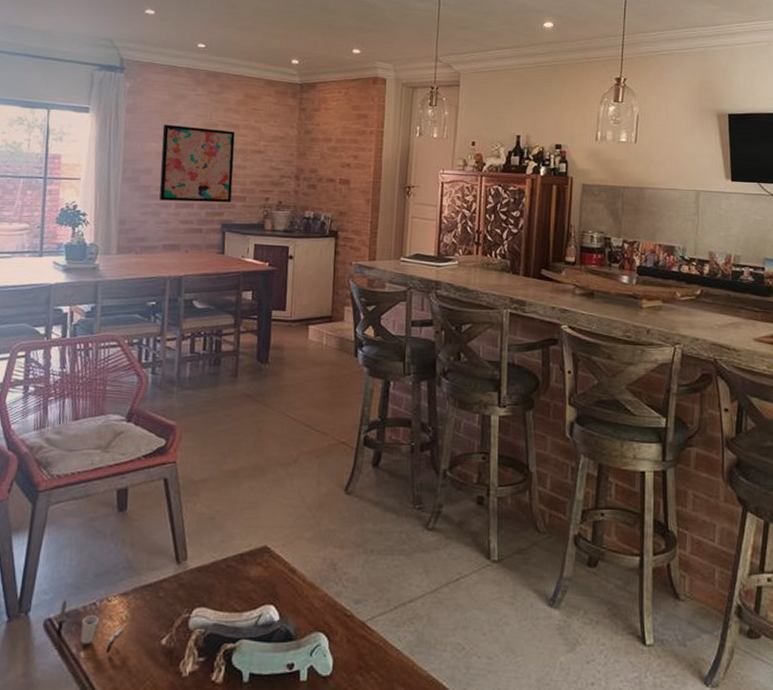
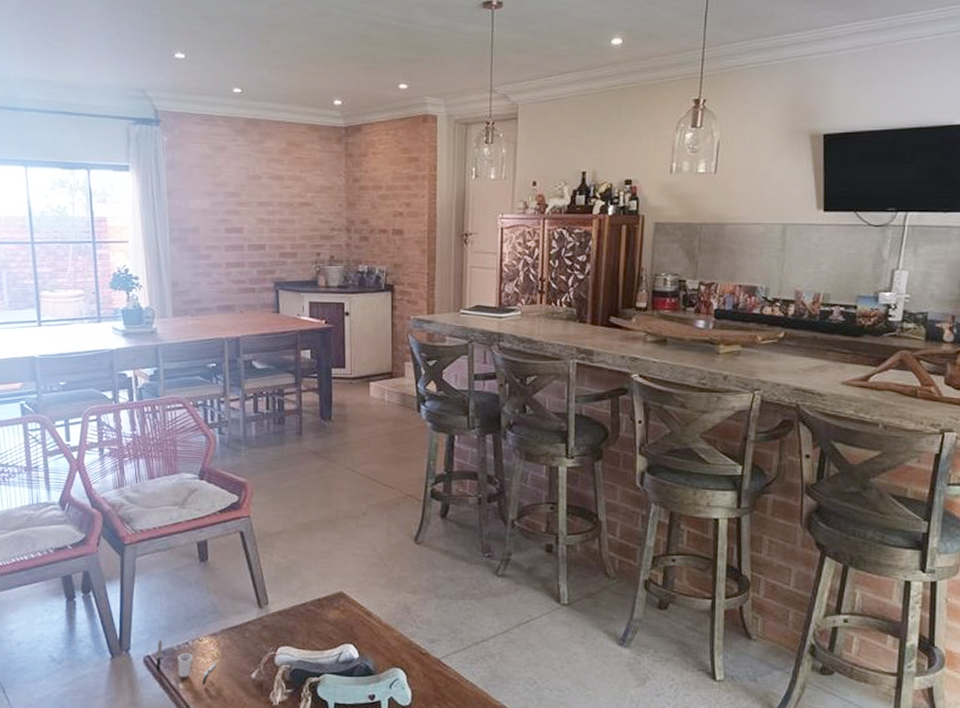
wall art: present [159,124,235,203] -> none [206,179,283,260]

